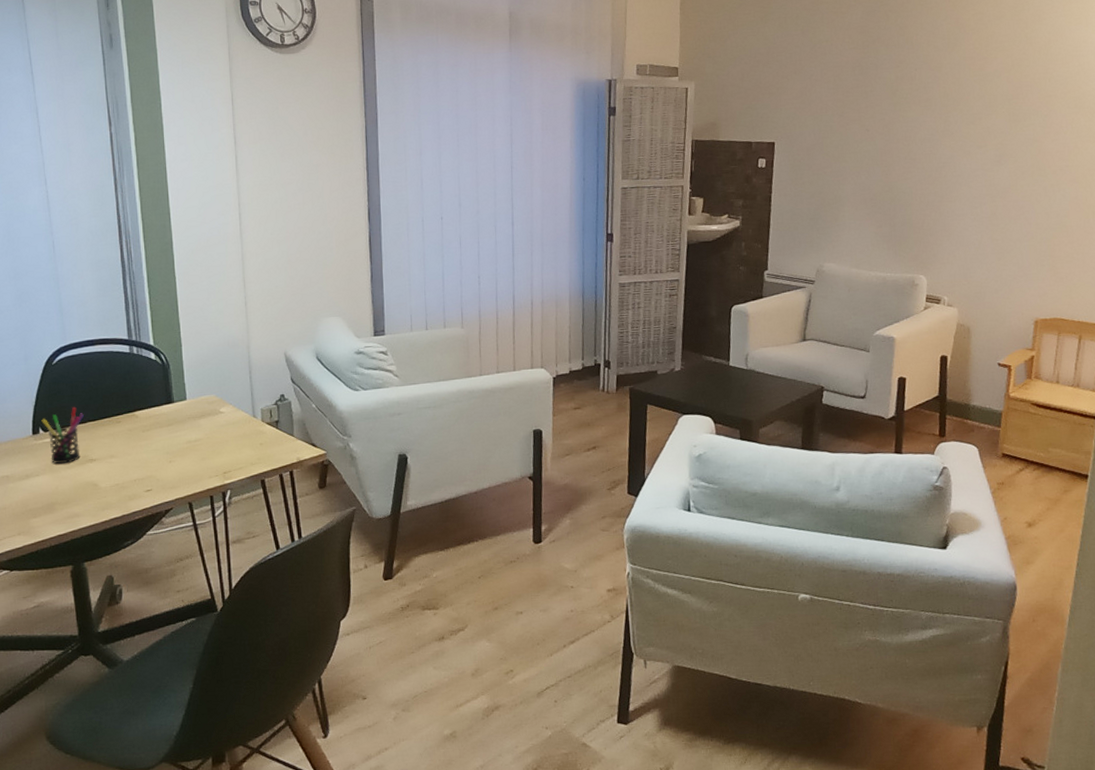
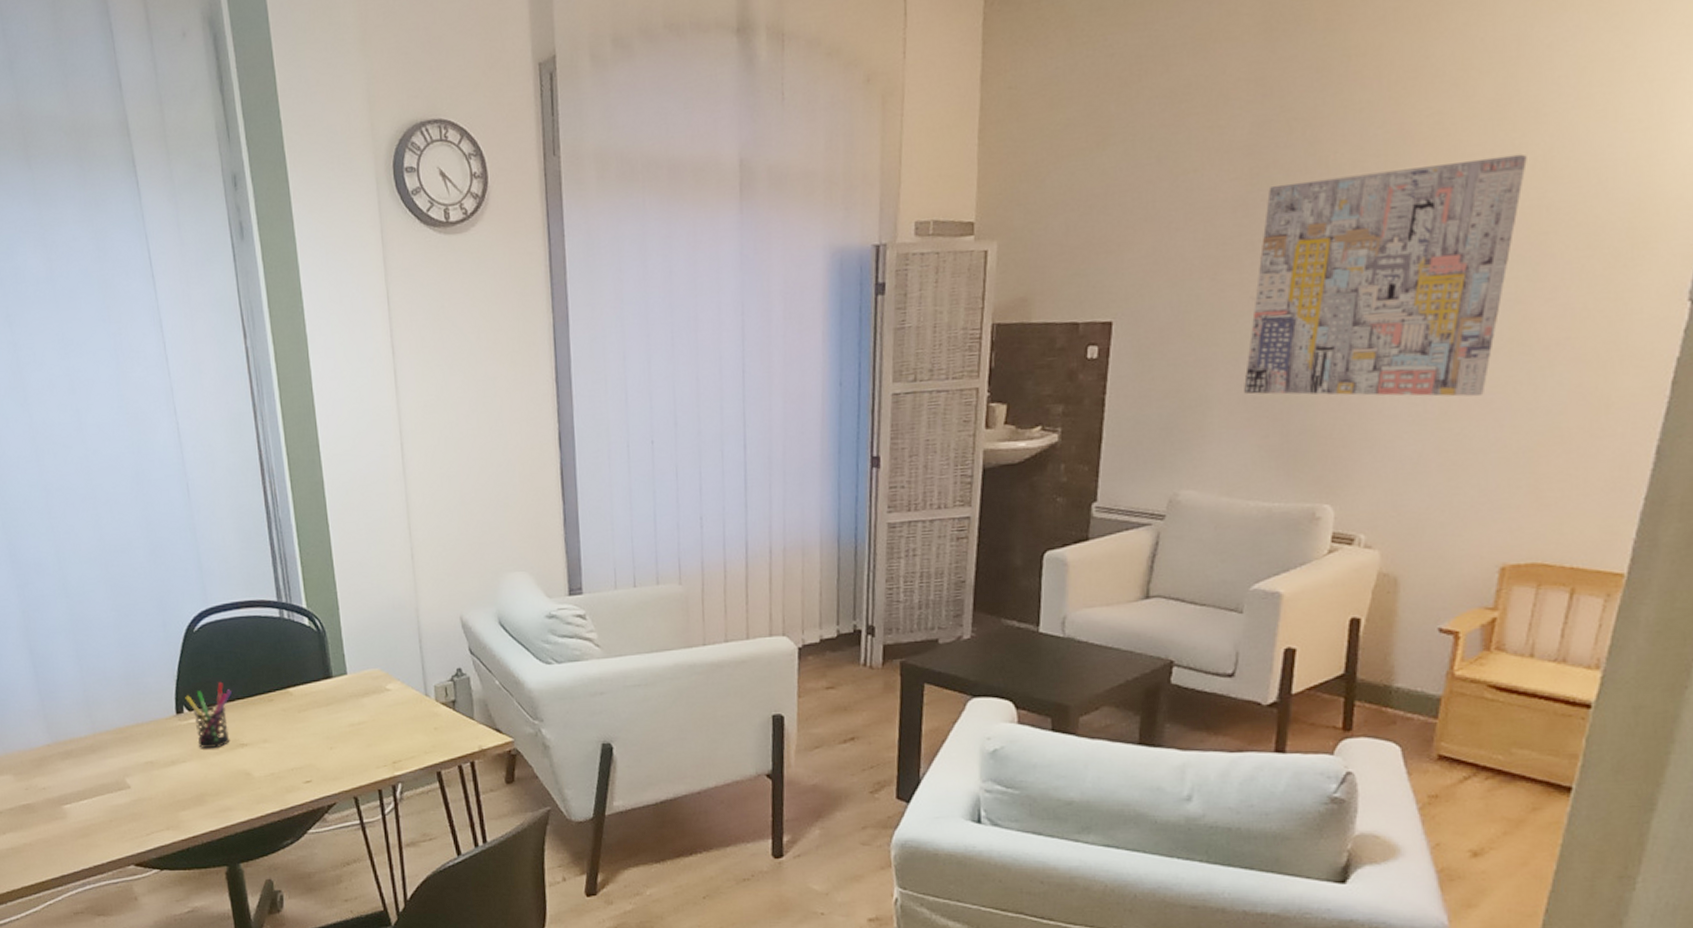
wall art: none [864,43,1035,203] -> present [1244,154,1527,397]

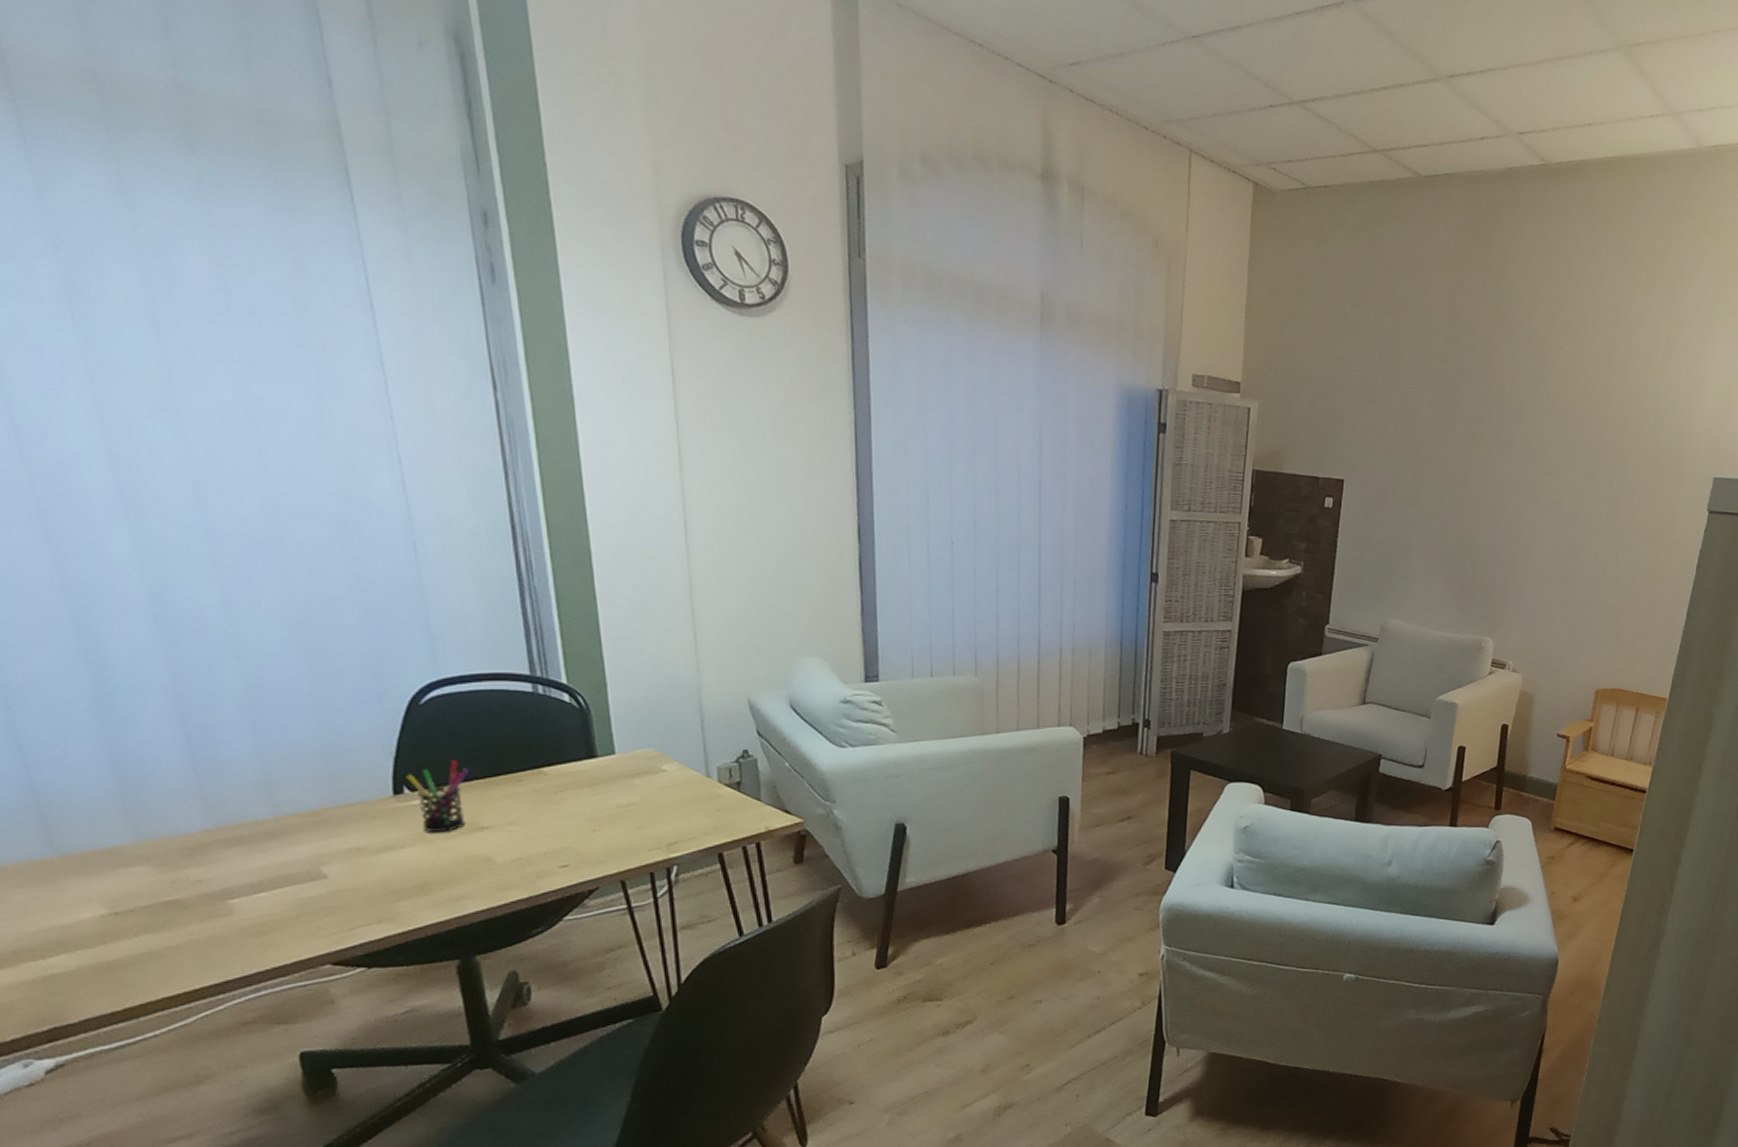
wall art: present [1244,154,1527,397] -> none [1436,388,1619,565]

